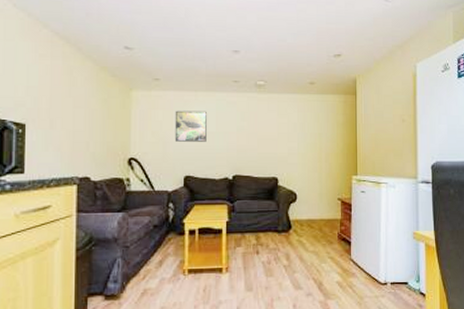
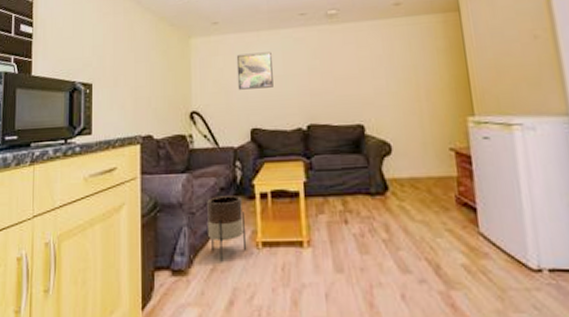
planter: none [141,232,175,287] -> present [207,196,247,262]

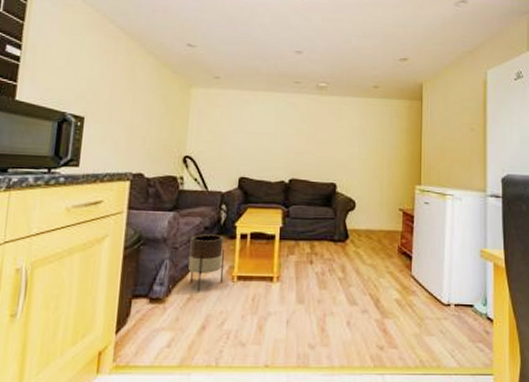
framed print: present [236,52,273,90] -> none [231,109,266,143]

